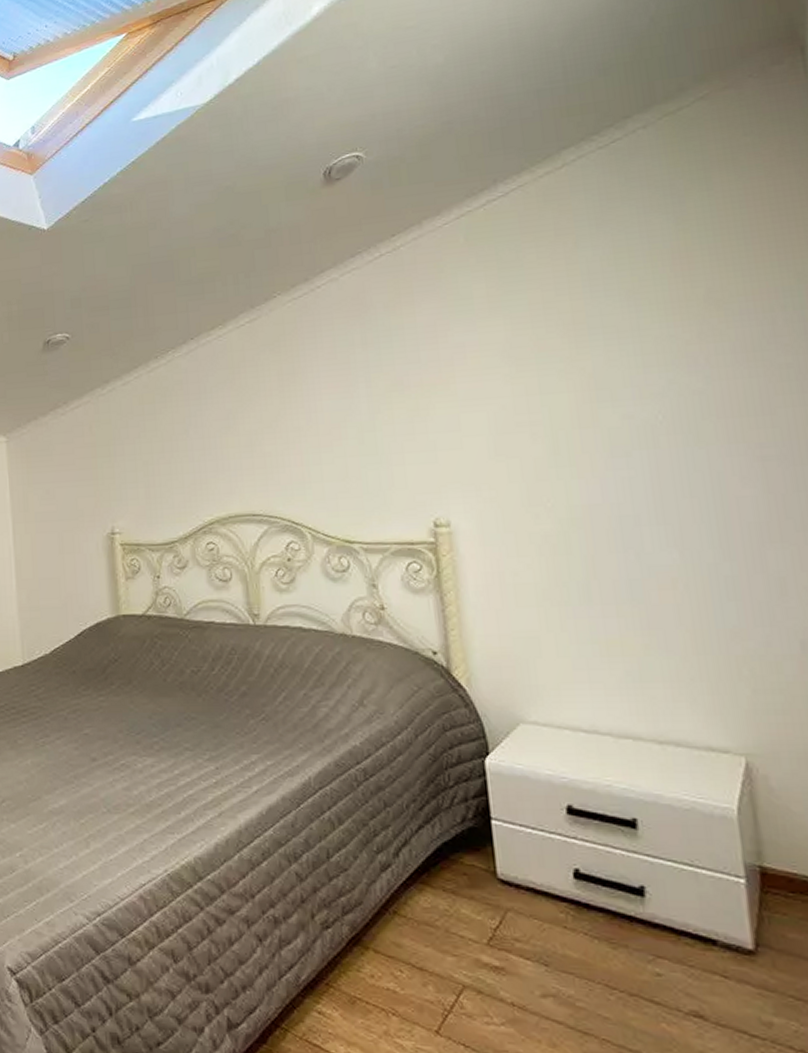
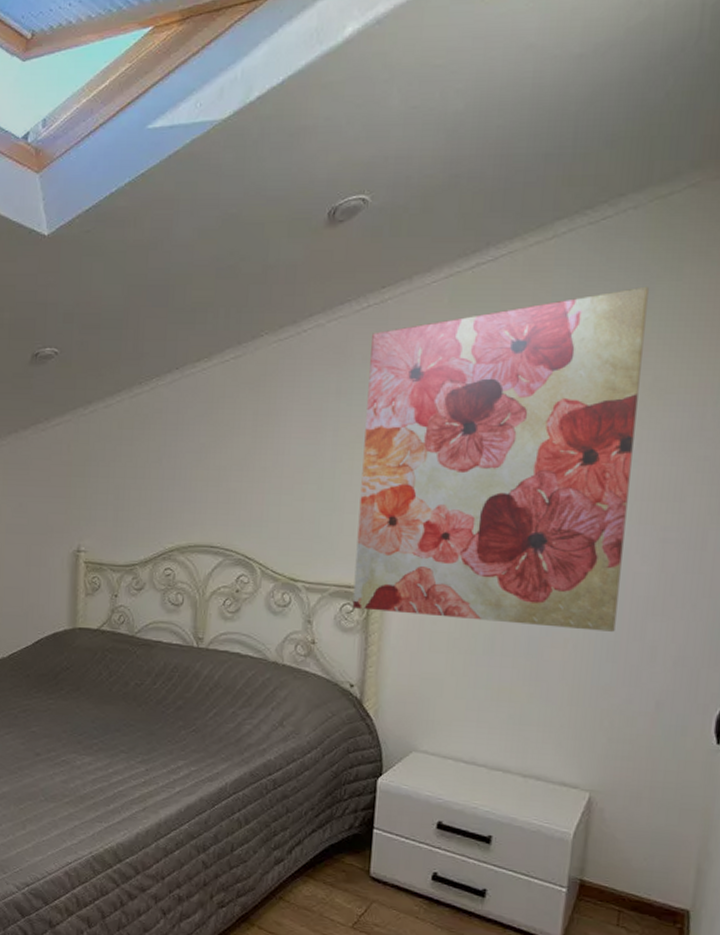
wall art: none [390,200,730,567] -> present [352,286,650,632]

